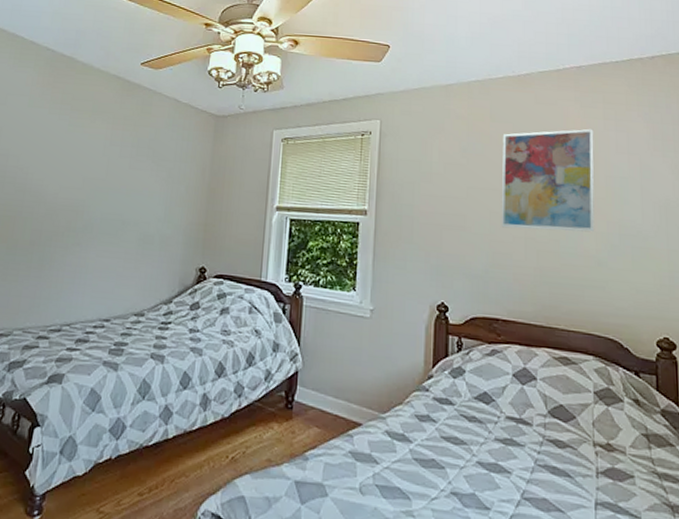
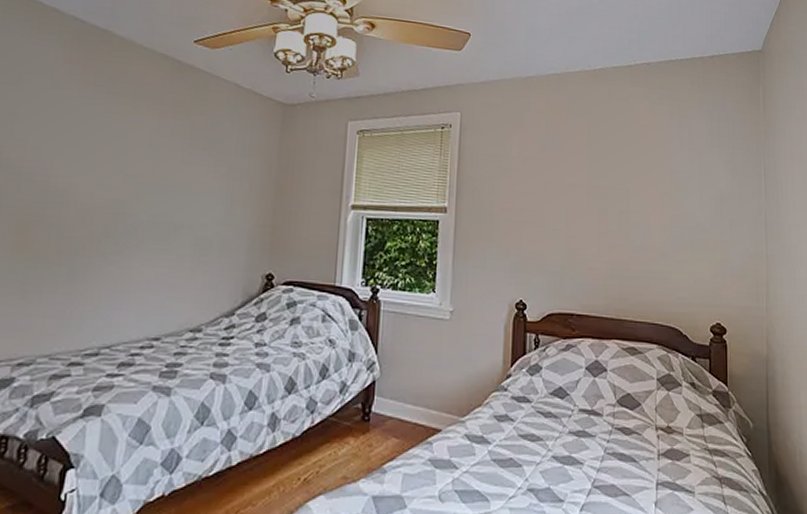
wall art: present [501,128,595,232] -> none [576,124,661,226]

